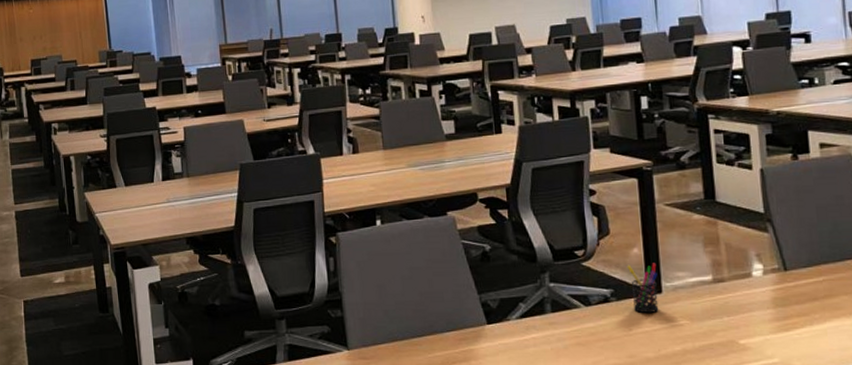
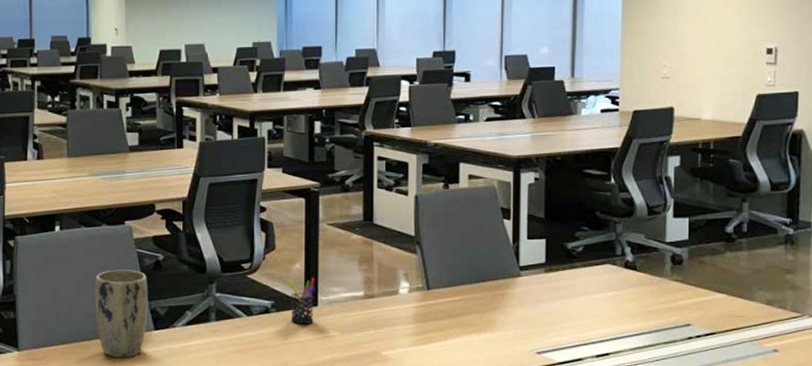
plant pot: none [421,262,479,354] -> present [95,270,148,358]

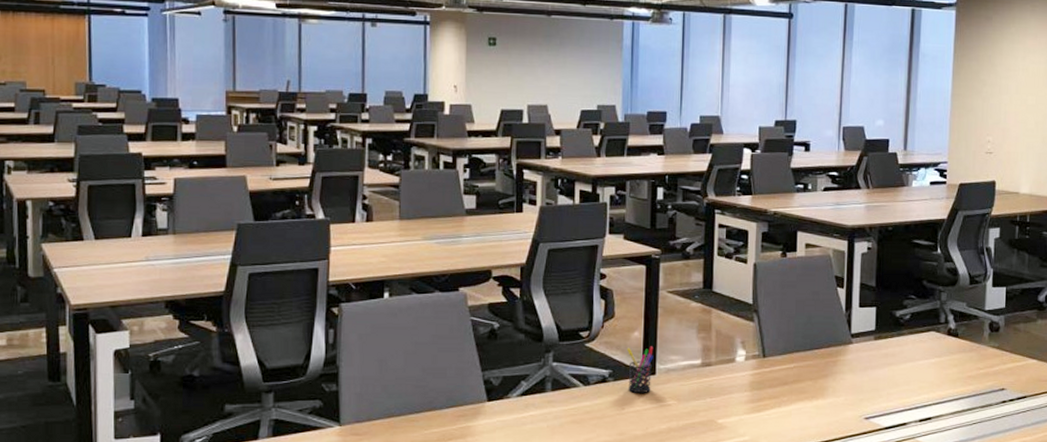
plant pot: present [95,270,148,358] -> none [425,338,482,431]

